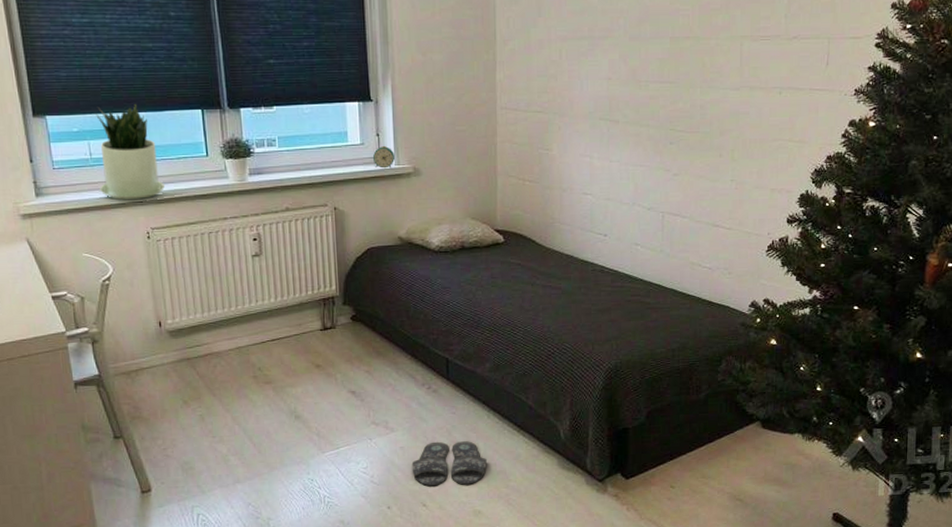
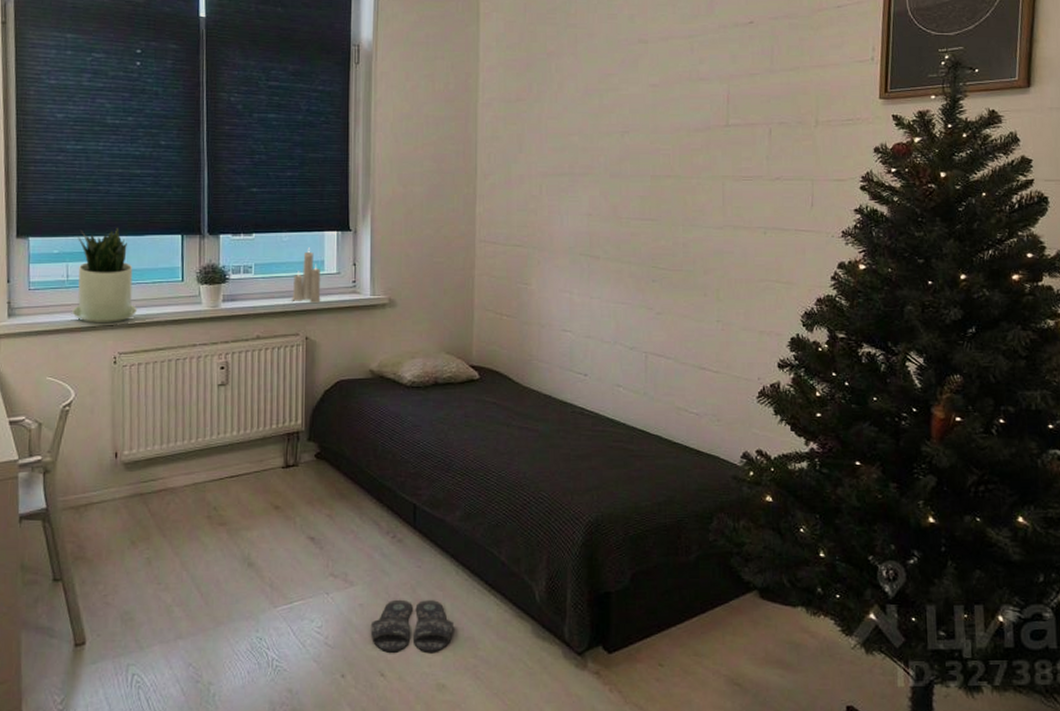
candle: none [317,119,347,175] -> present [292,247,321,304]
alarm clock: present [373,145,395,169] -> none [349,275,370,299]

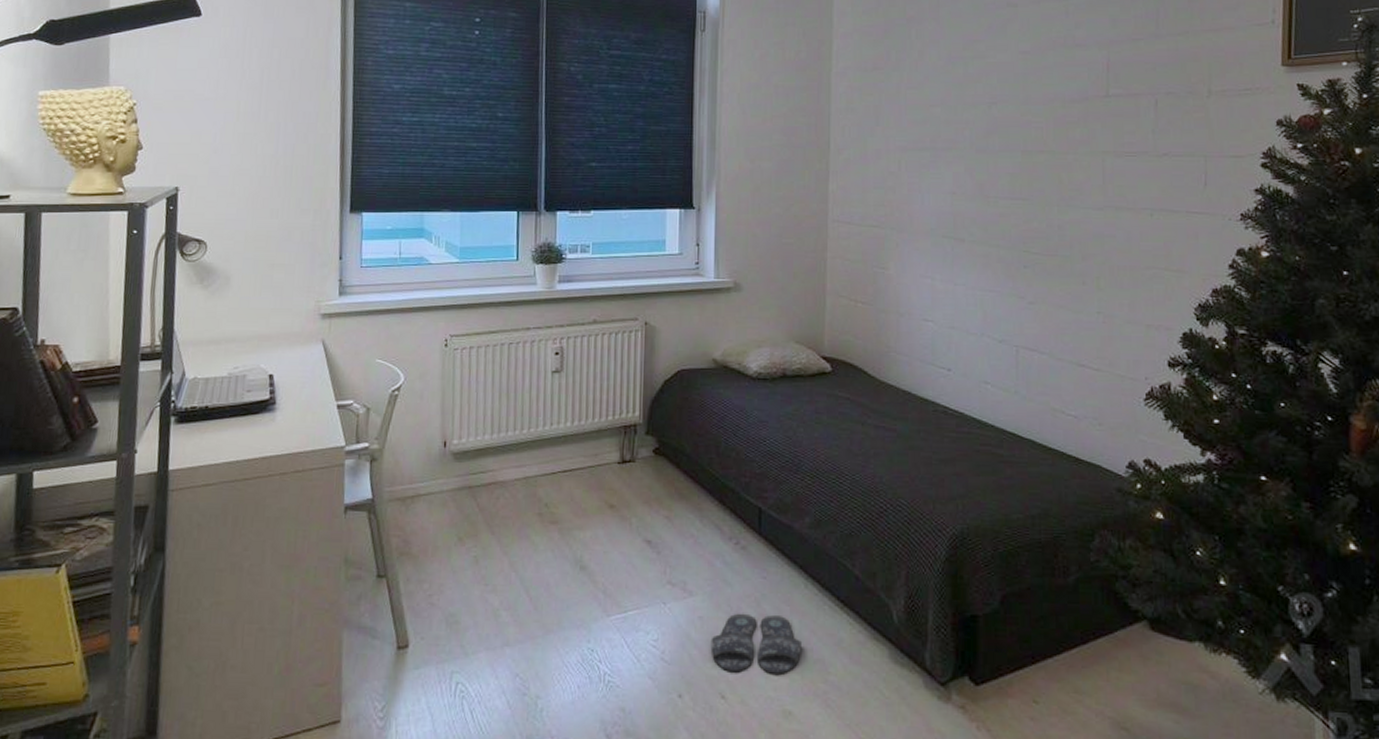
planter: present [72,227,137,322] -> none [404,202,470,303]
candle: present [292,247,321,304] -> none [631,226,662,287]

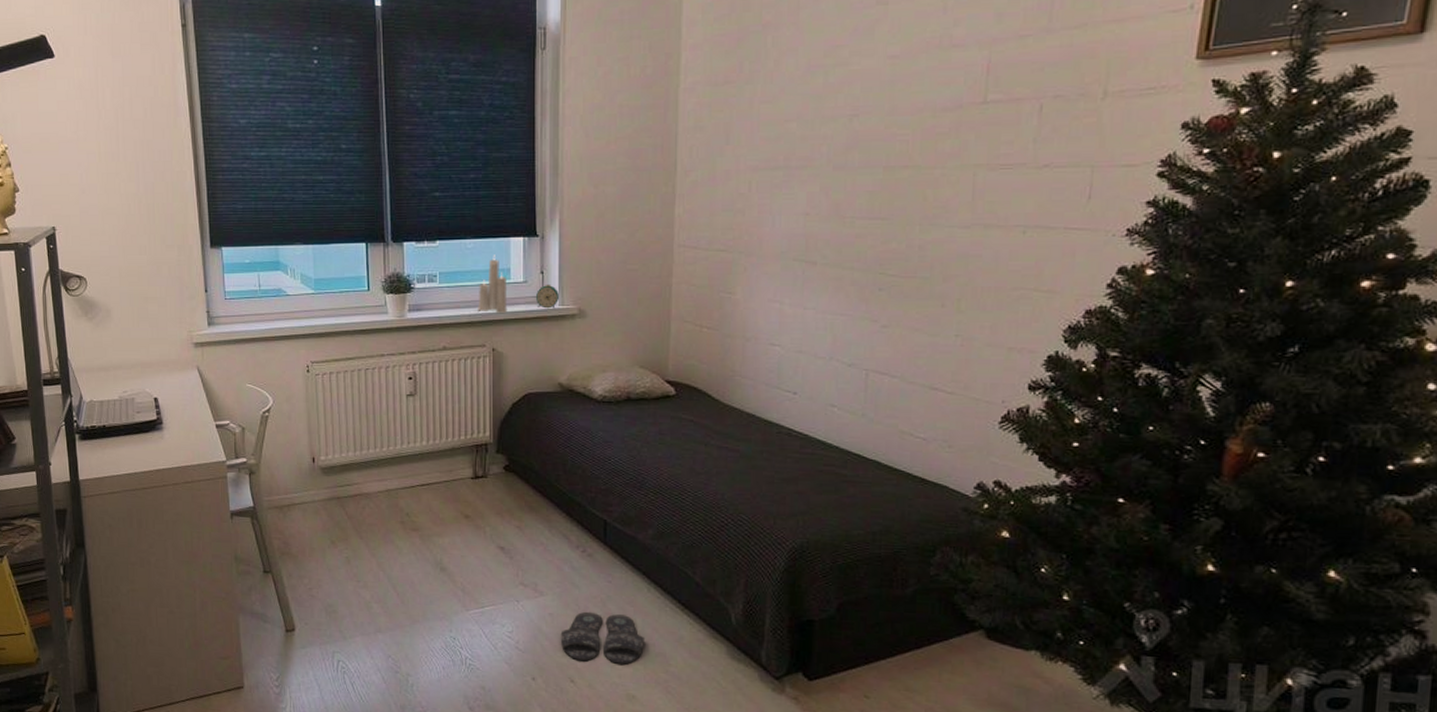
candle: none [631,226,662,287] -> present [478,254,508,314]
alarm clock: none [691,256,714,282] -> present [536,284,559,309]

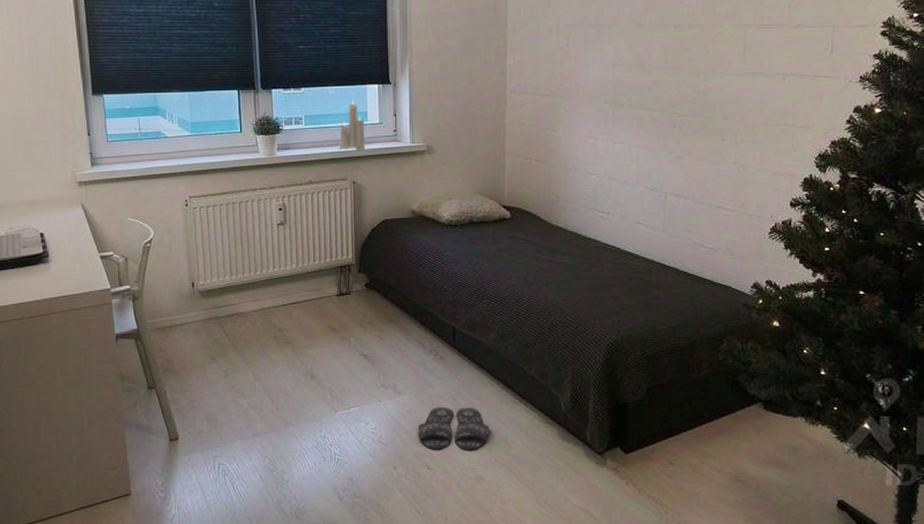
alarm clock: present [536,284,559,309] -> none [390,125,410,146]

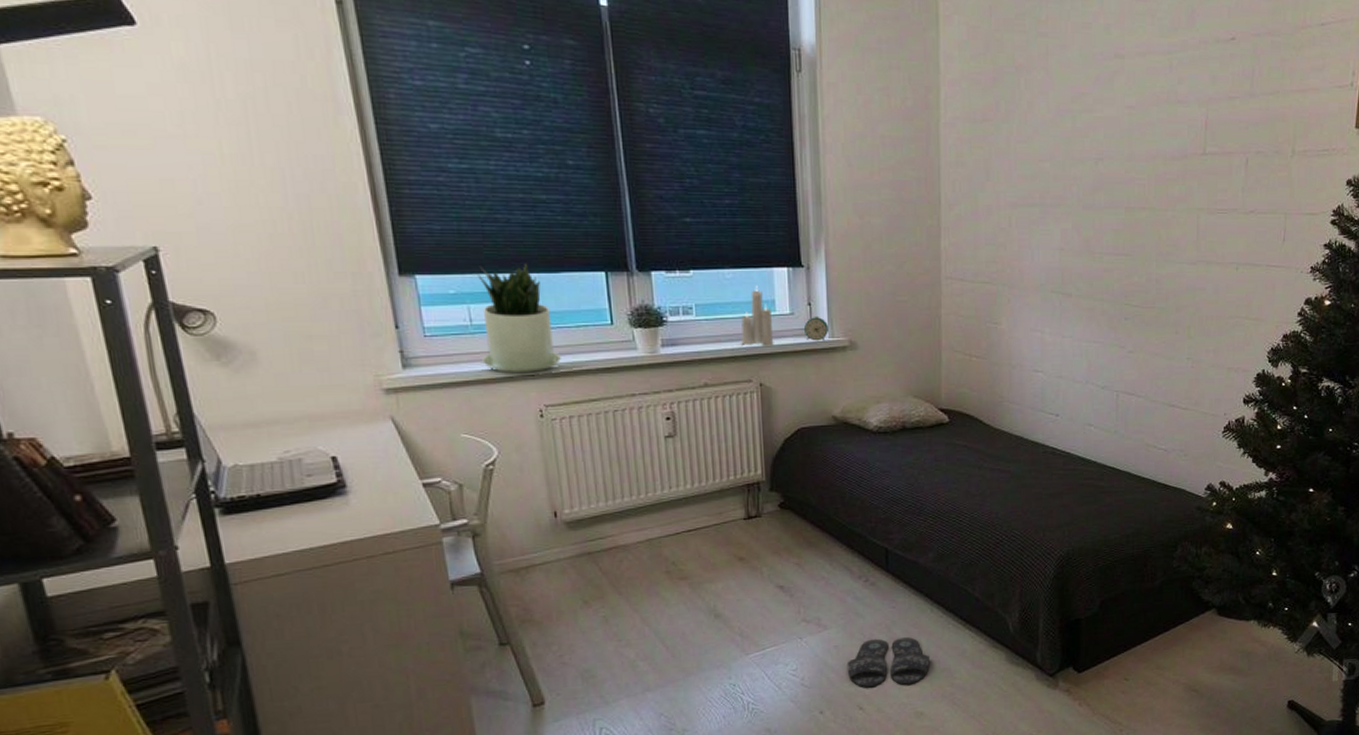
planter: none [145,84,202,170] -> present [476,263,561,372]
alarm clock: none [390,125,410,146] -> present [804,316,828,341]

